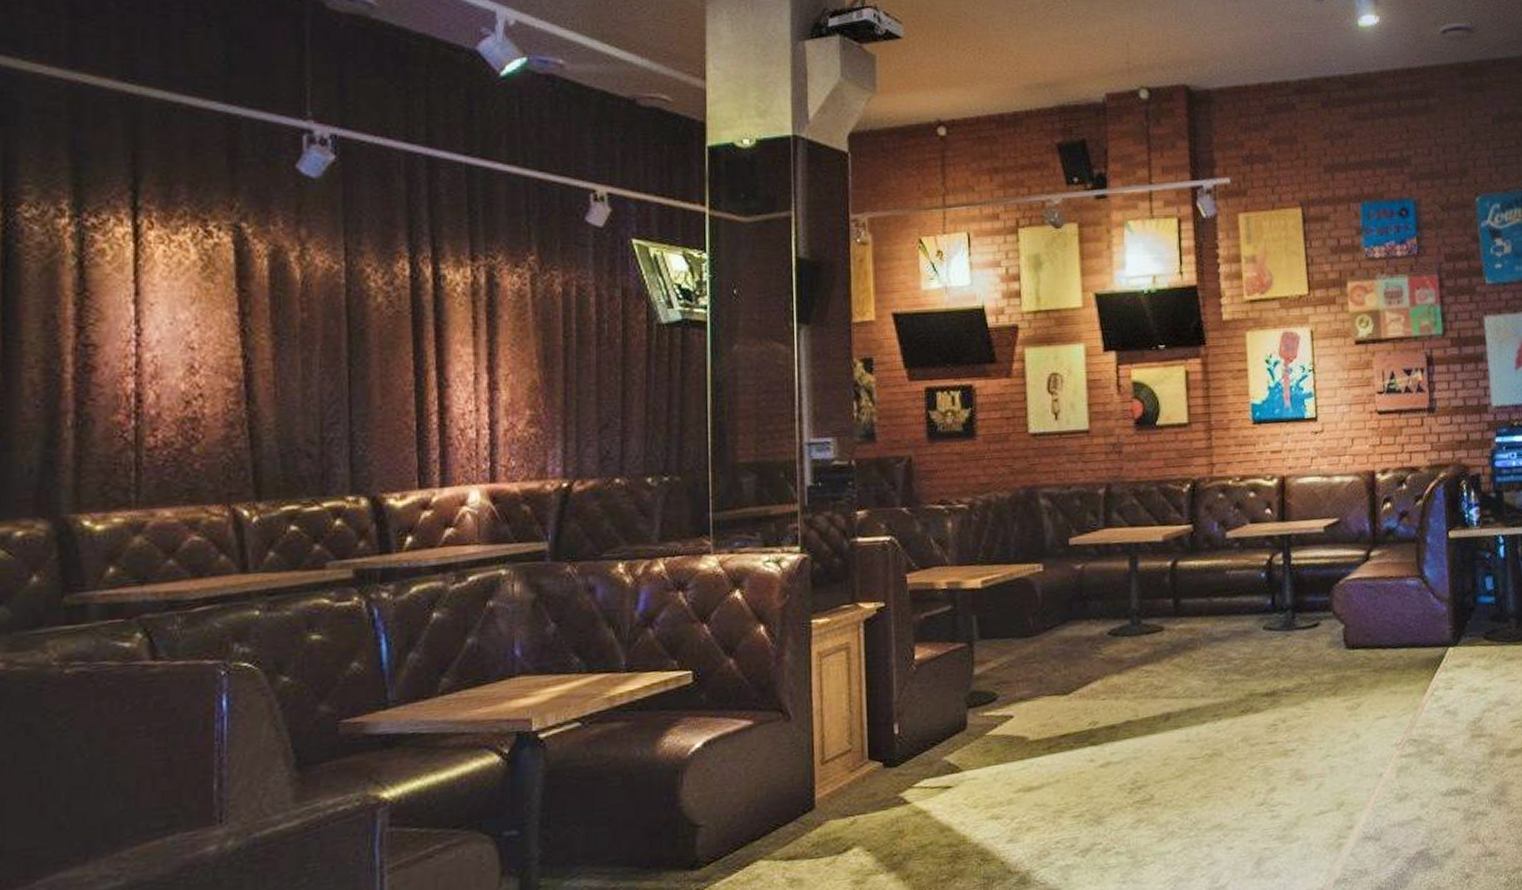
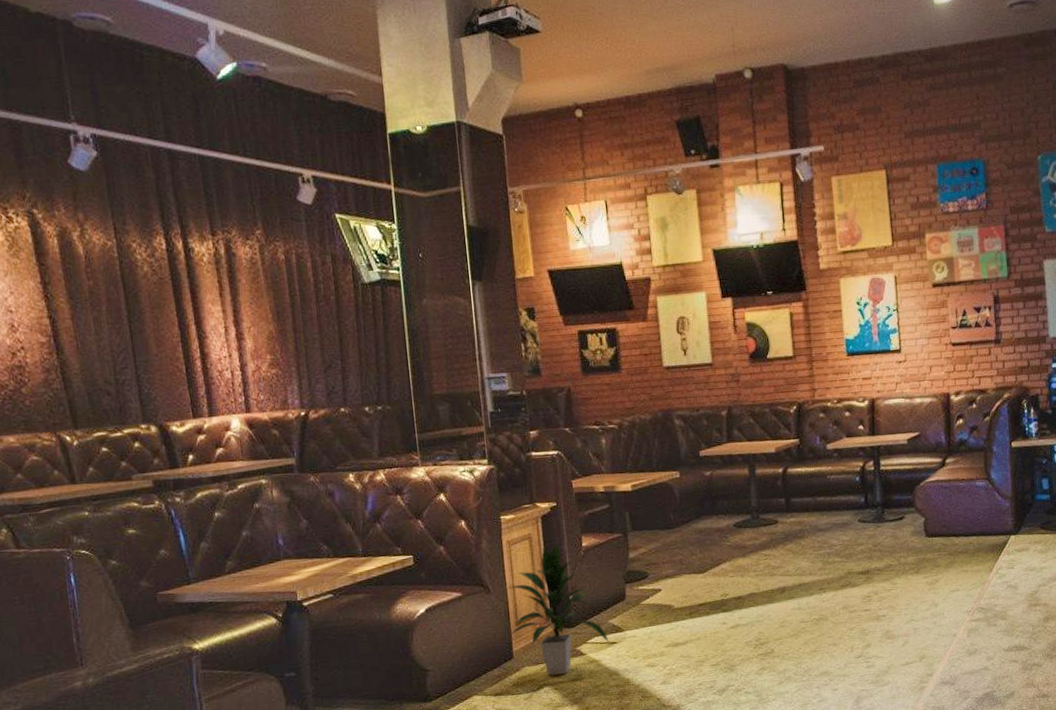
indoor plant: none [810,654,942,832] -> present [506,543,609,676]

